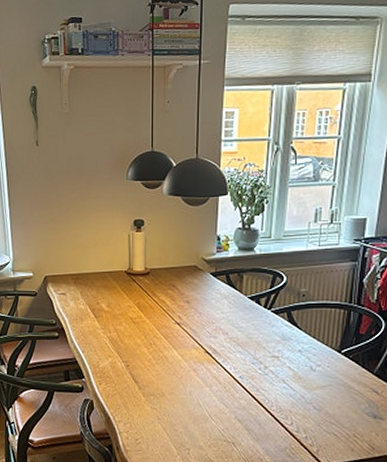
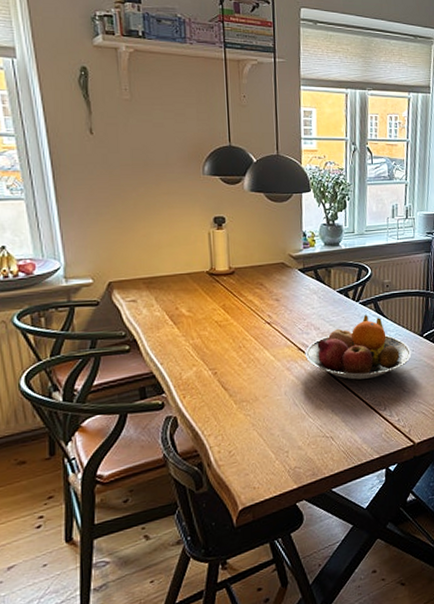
fruit bowl: none [211,324,326,390] -> present [304,315,412,380]

